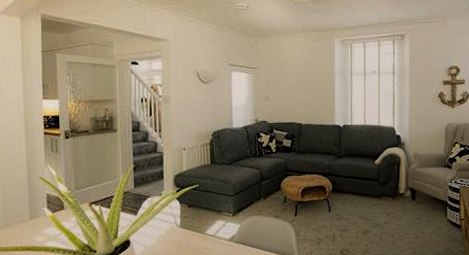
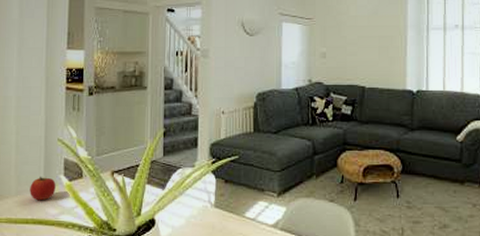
apple: none [17,209,41,231] -> present [30,176,56,201]

